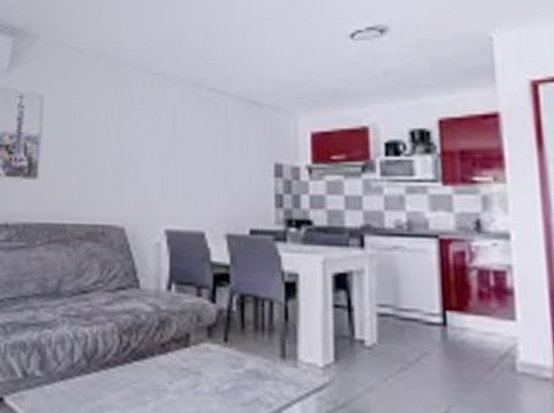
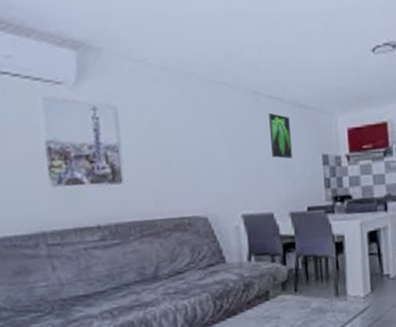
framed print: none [208,108,236,165] -> present [269,112,292,159]

